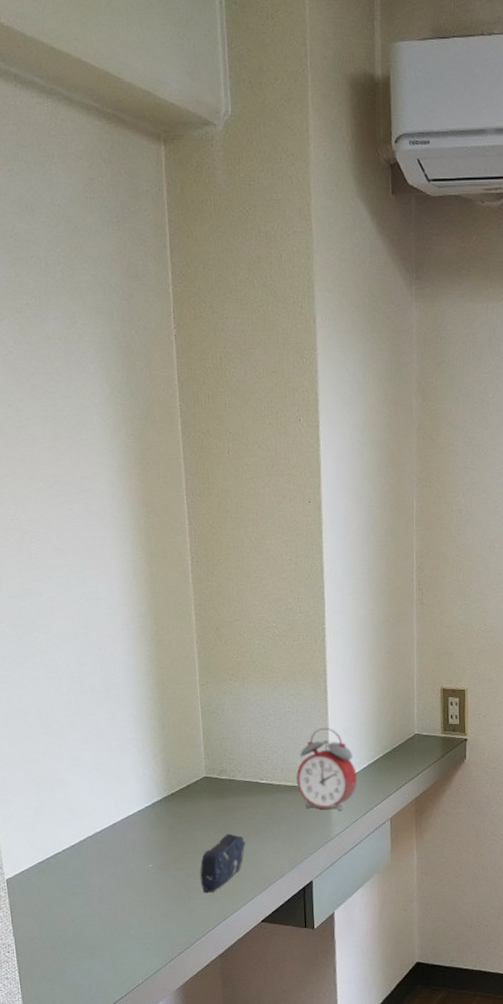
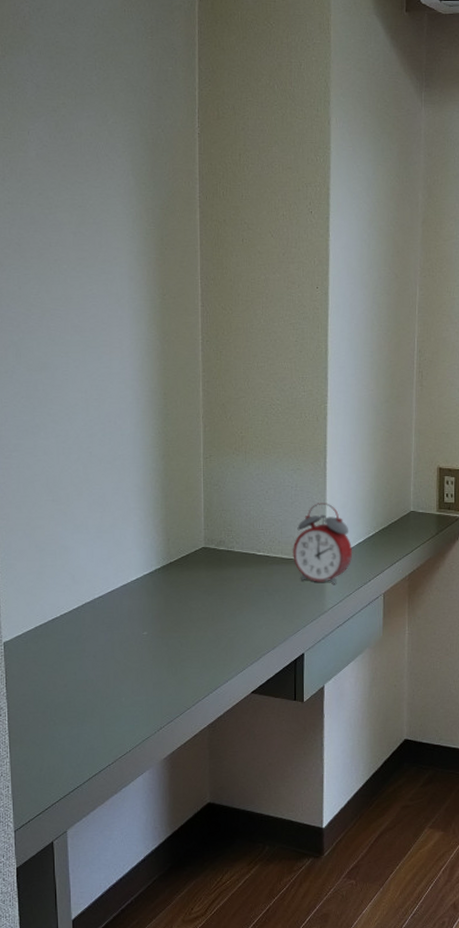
pencil case: present [200,833,246,894] -> none [193,604,240,663]

